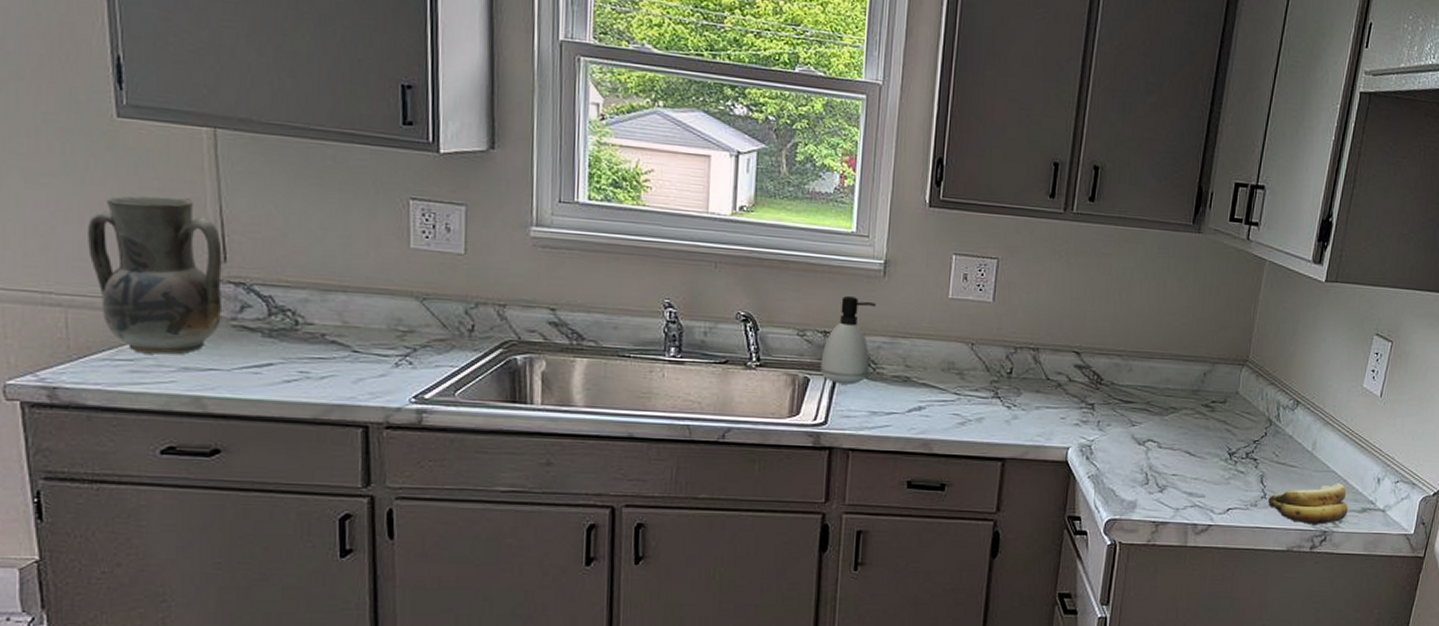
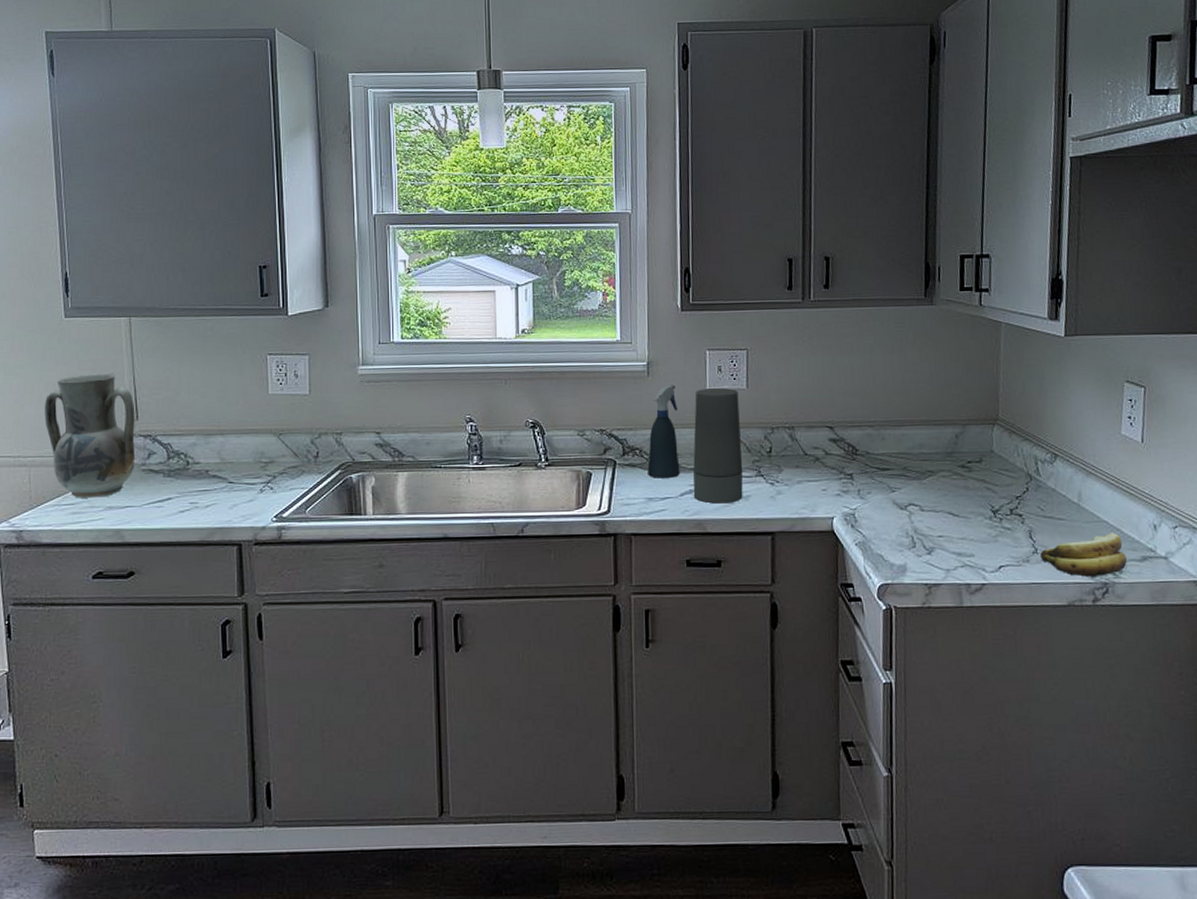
soap dispenser: present [820,295,877,385] -> none [600,396,644,476]
spray bottle: none [873,289,914,392] -> present [647,384,680,478]
canister: none [922,297,983,424] -> present [693,388,743,504]

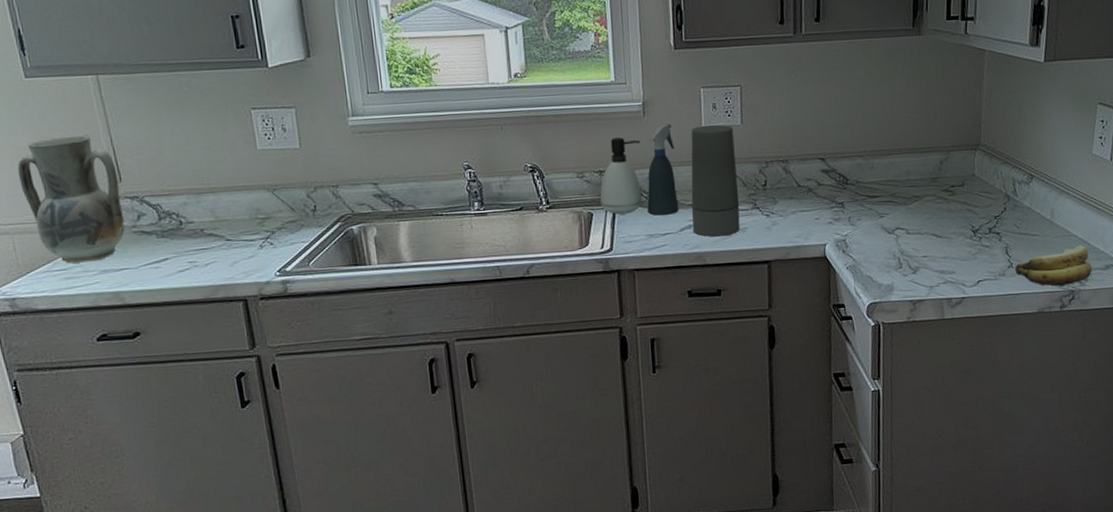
soap dispenser: none [600,396,644,476] -> present [600,136,643,215]

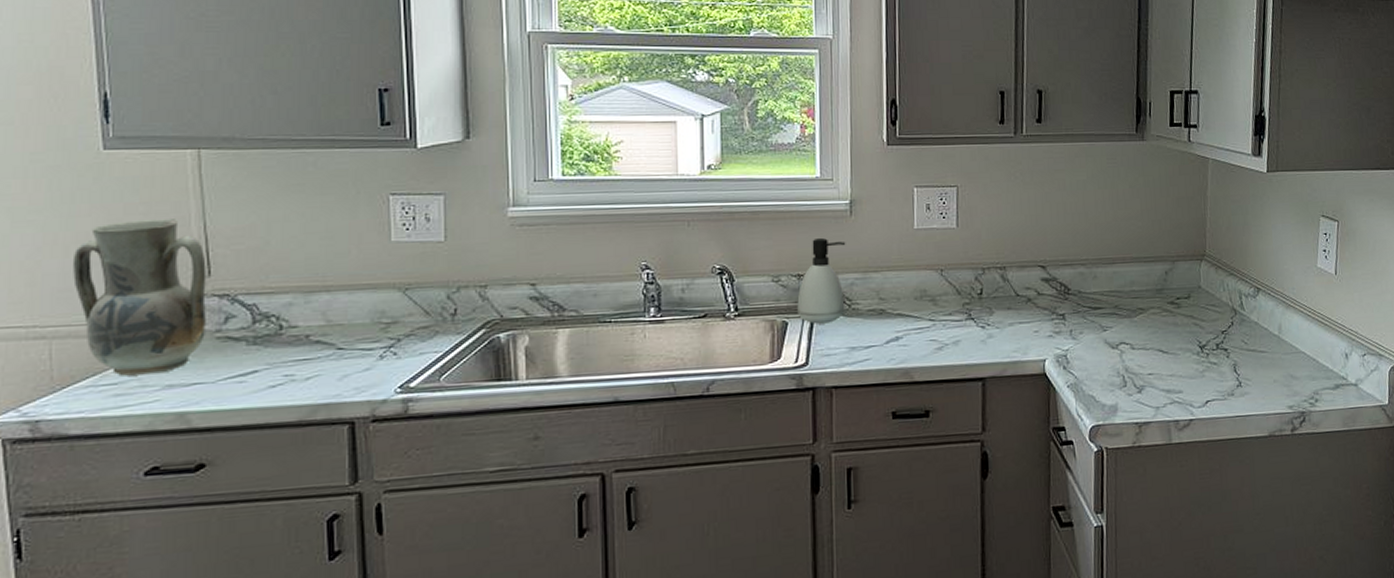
spray bottle: present [647,123,679,216] -> none [850,224,886,326]
canister: present [691,125,740,237] -> none [899,227,953,351]
banana: present [1015,245,1092,286] -> none [1244,363,1322,407]

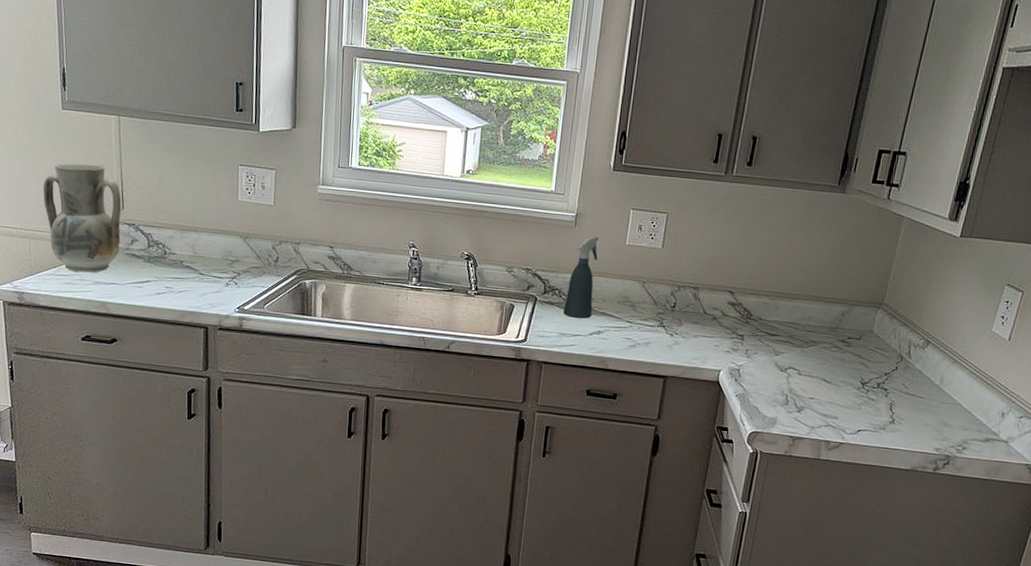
soap dispenser: present [797,237,846,324] -> none [523,241,568,311]
spray bottle: none [850,224,886,326] -> present [563,236,598,319]

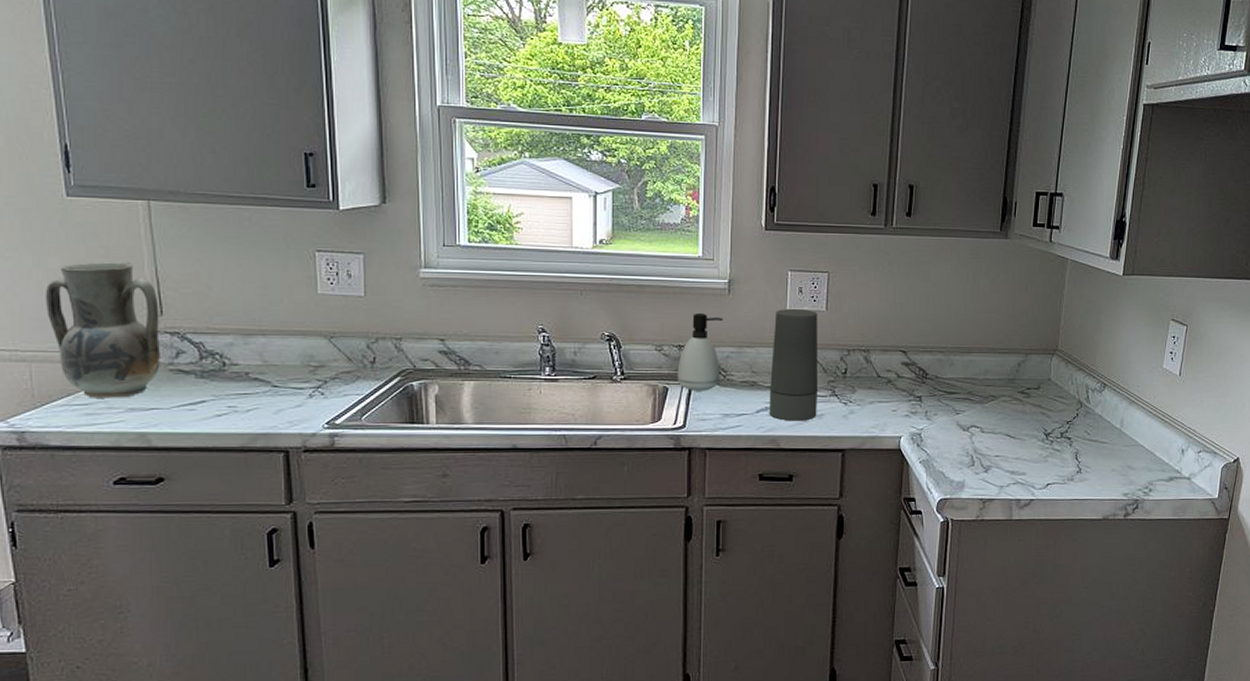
soap dispenser: none [523,241,568,311] -> present [677,312,724,391]
spray bottle: present [563,236,598,319] -> none [725,303,757,395]
canister: none [600,243,654,347] -> present [769,309,818,421]

